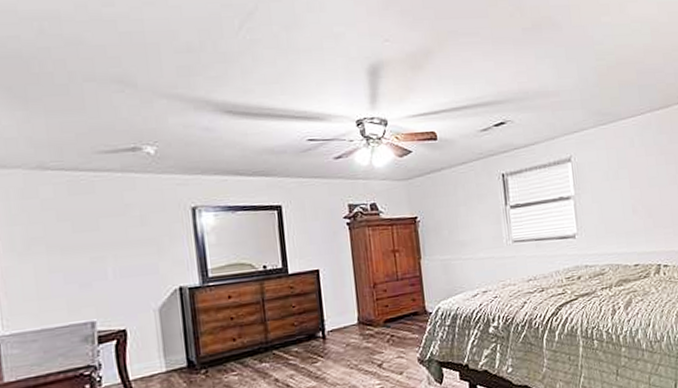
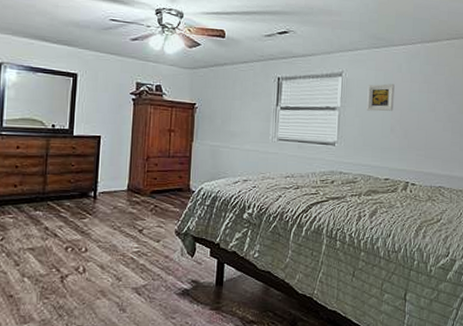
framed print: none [600,161,632,195] -> present [367,84,395,111]

